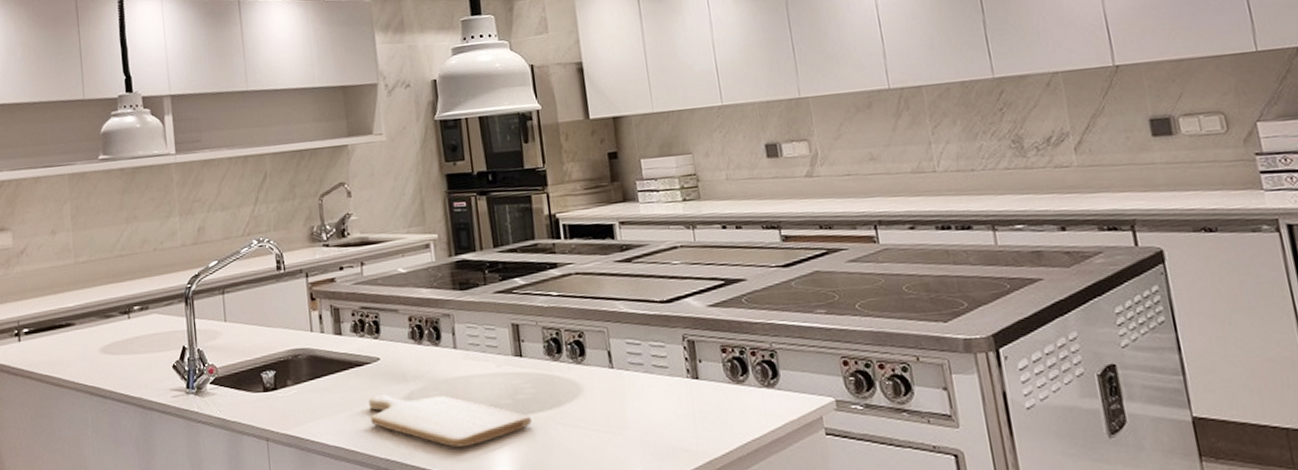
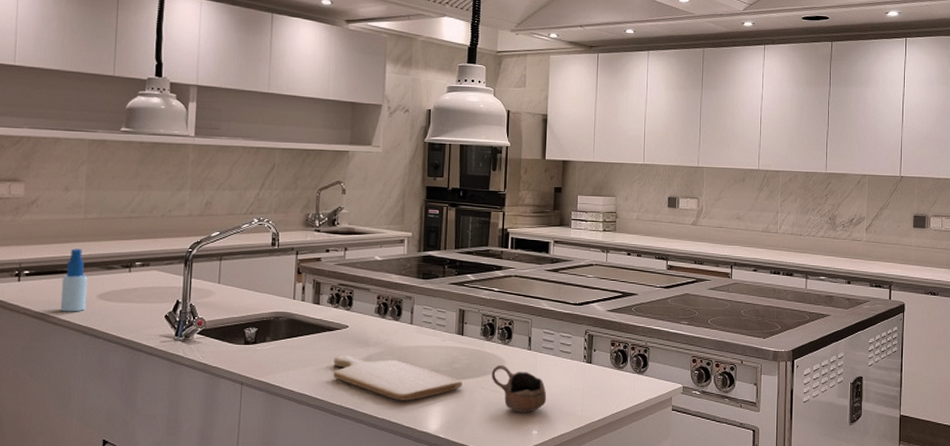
spray bottle: none [61,298,89,372] -> present [60,249,88,312]
cup: none [566,390,647,452] -> present [491,364,547,413]

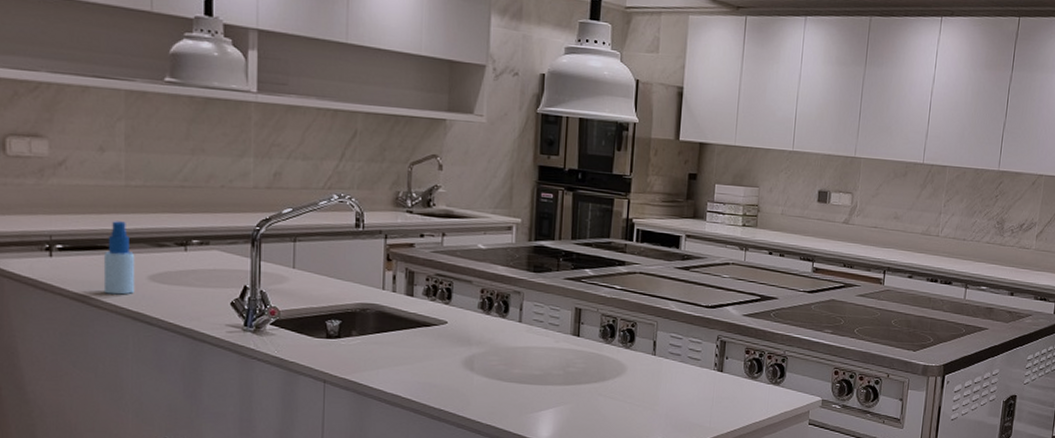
chopping board: present [333,355,462,401] -> none [430,354,578,406]
cup: present [491,364,547,413] -> none [610,370,672,422]

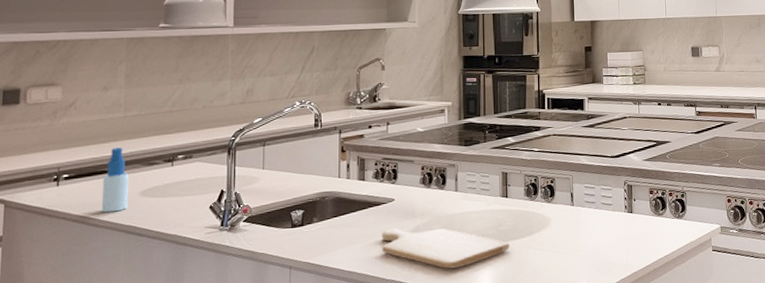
chopping board: none [430,354,578,406] -> present [382,228,510,269]

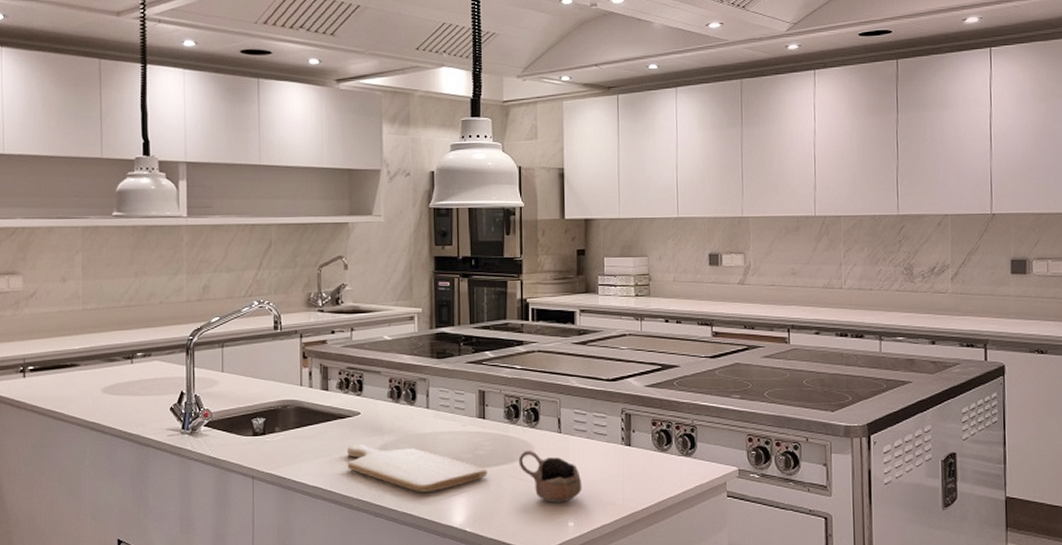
spray bottle: present [101,147,130,213] -> none [65,341,91,408]
cup: none [537,222,593,268] -> present [518,450,582,502]

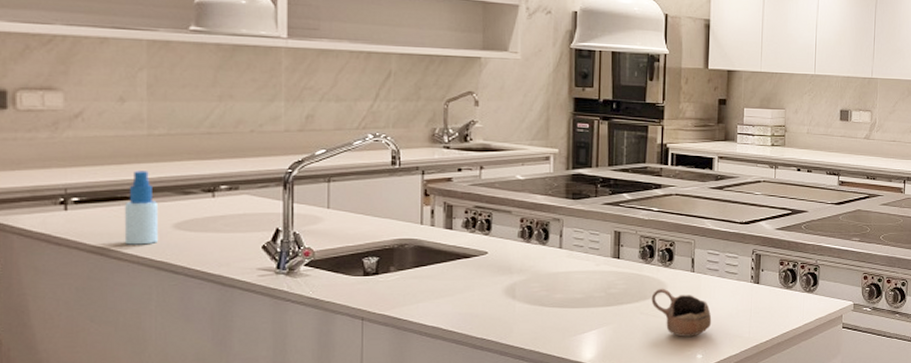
spray bottle: none [65,341,91,408] -> present [124,171,159,245]
chopping board: present [347,445,487,492] -> none [472,284,620,330]

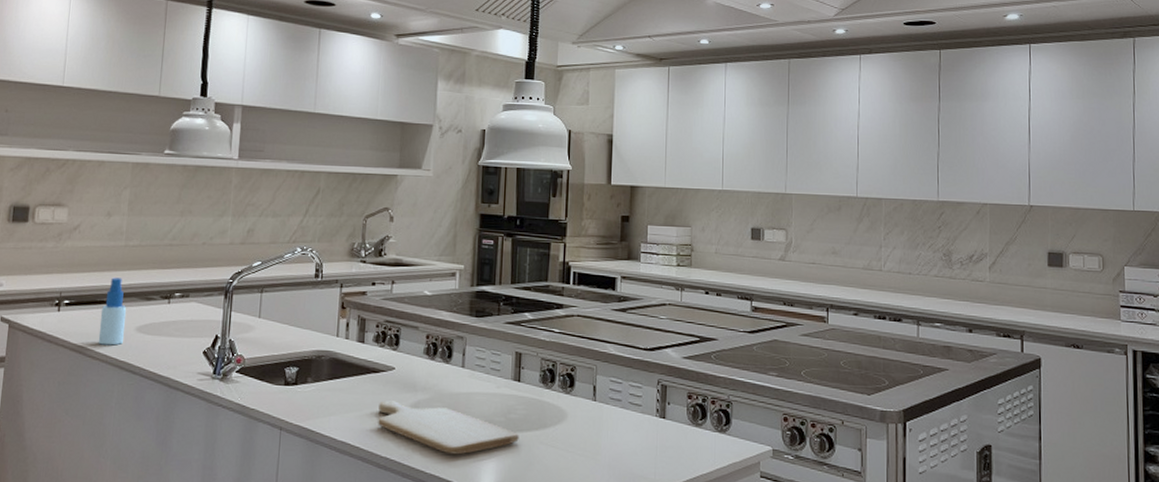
chopping board: none [472,284,620,330] -> present [378,400,519,455]
cup: present [651,288,712,337] -> none [551,416,614,473]

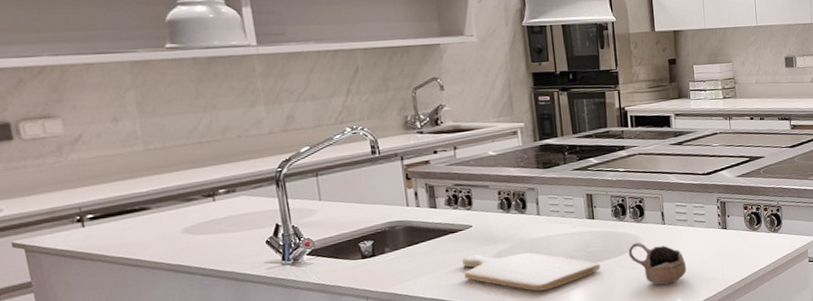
spray bottle: present [98,277,127,346] -> none [135,183,171,253]
cup: none [551,416,614,473] -> present [628,242,687,285]

